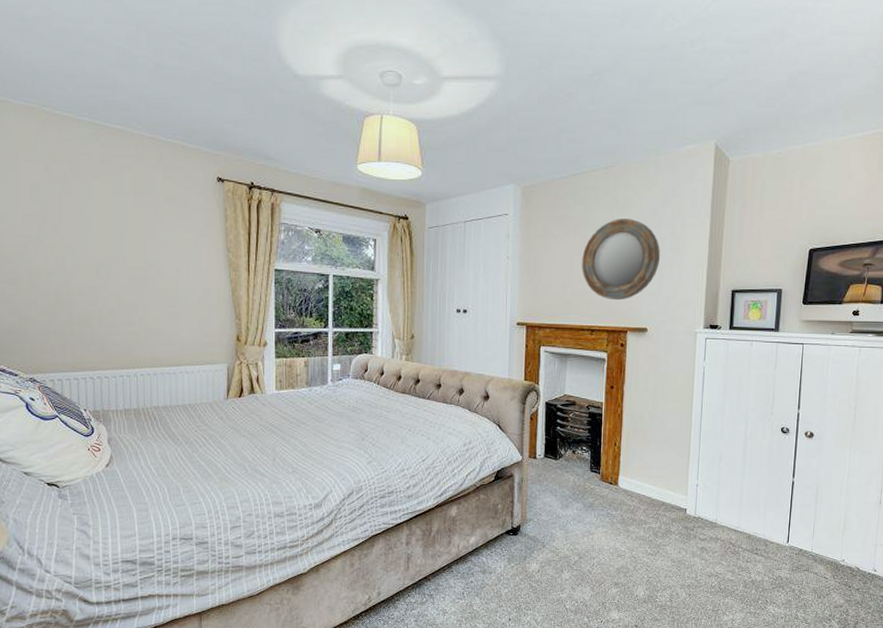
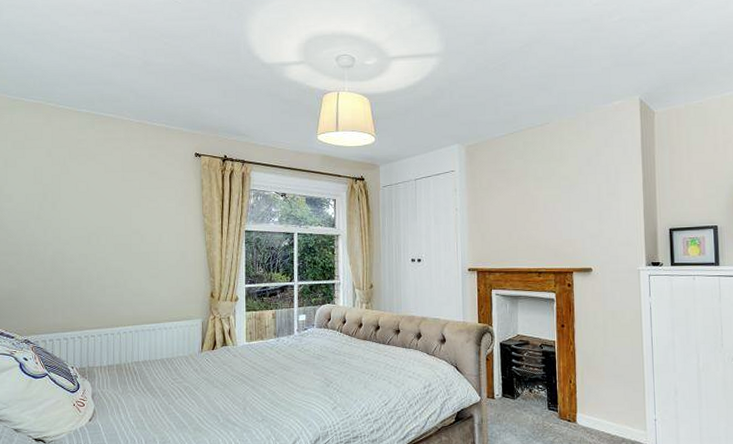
home mirror: present [582,219,660,300] -> none [525,169,598,244]

